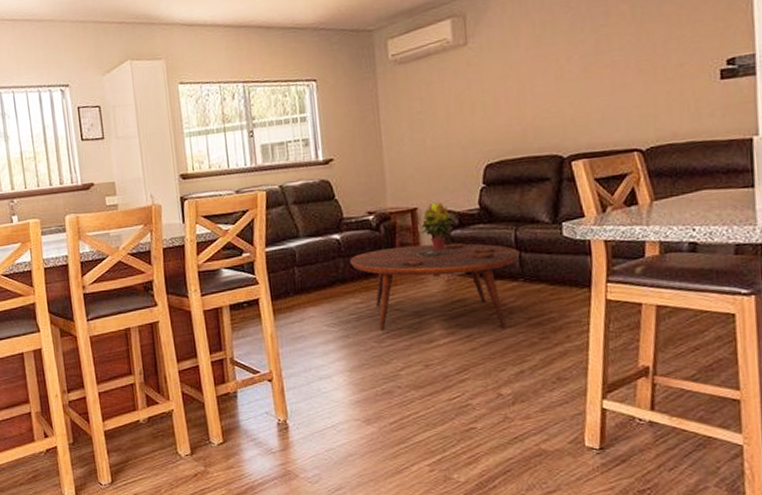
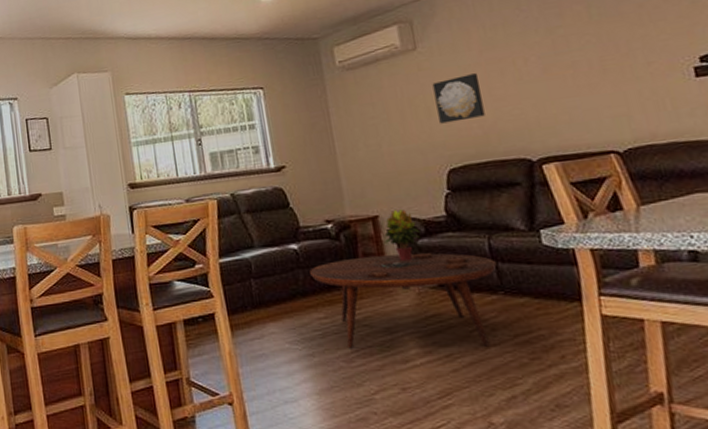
wall art: none [479,70,525,120] -> present [432,73,485,124]

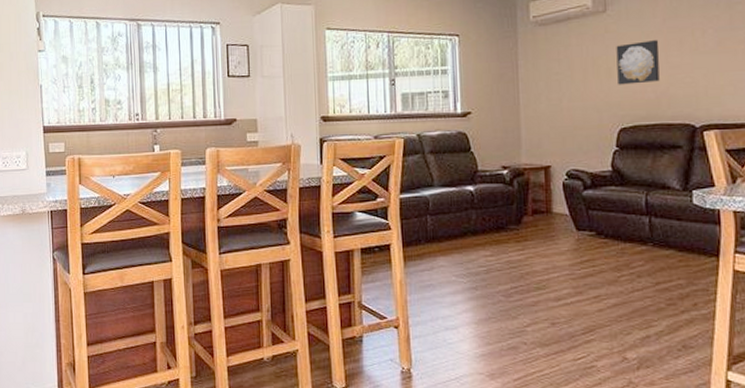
coffee table: present [310,252,497,348] -> none [482,202,650,291]
potted plant: present [384,209,422,262] -> none [554,161,587,210]

